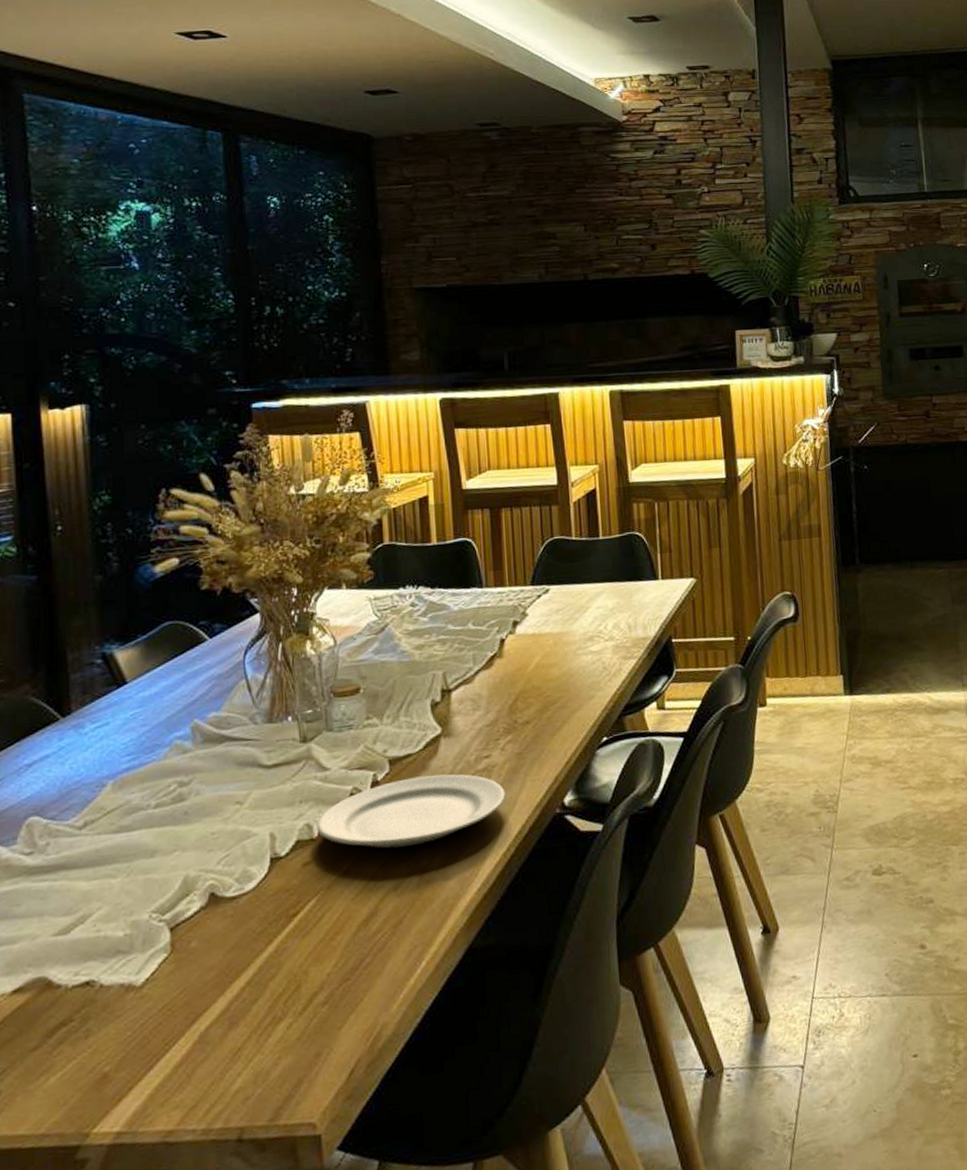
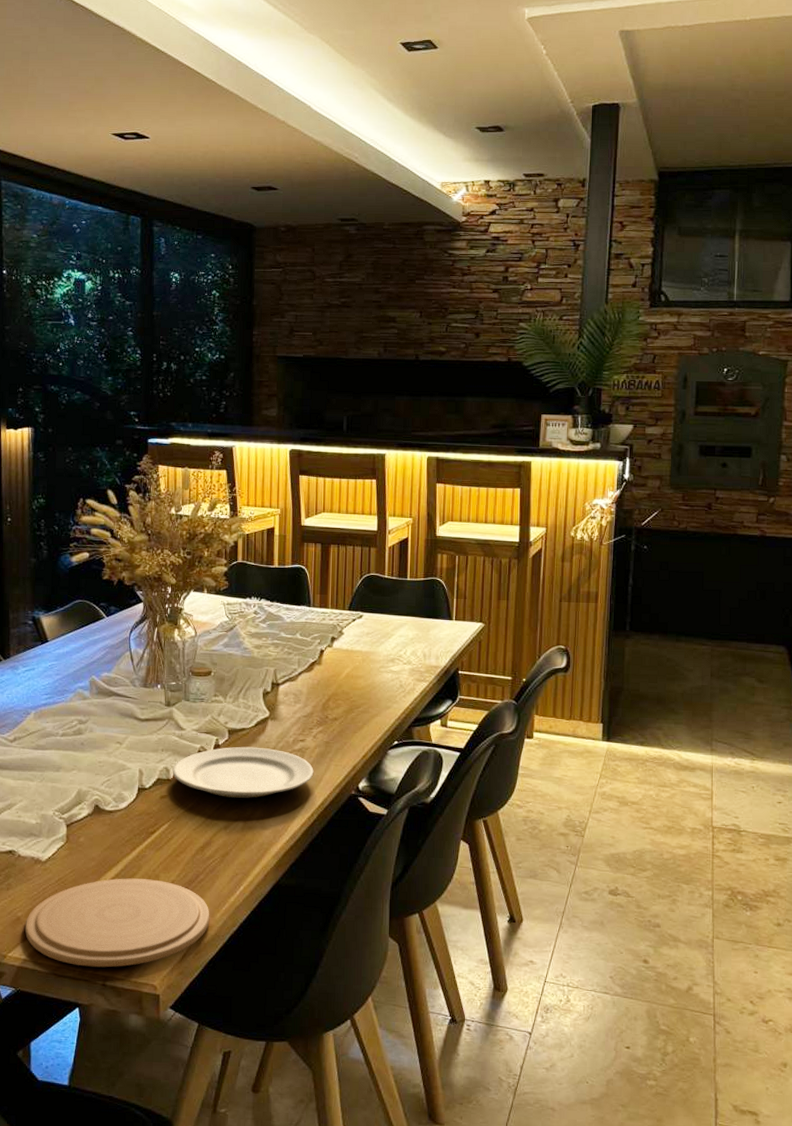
plate: none [117,977,384,1123] -> present [25,878,210,968]

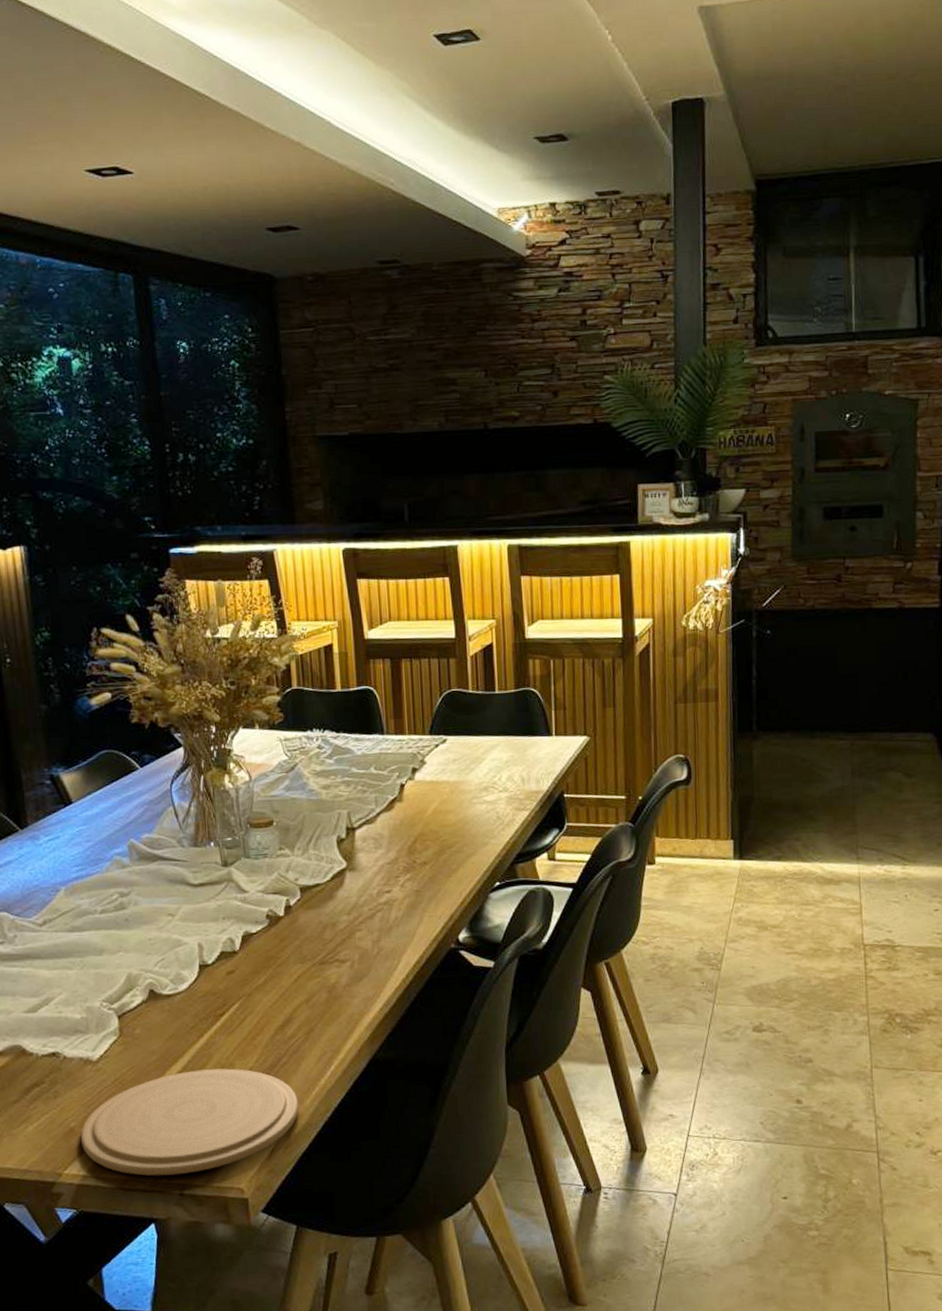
plate: present [172,746,314,798] -> none [238,904,405,966]

